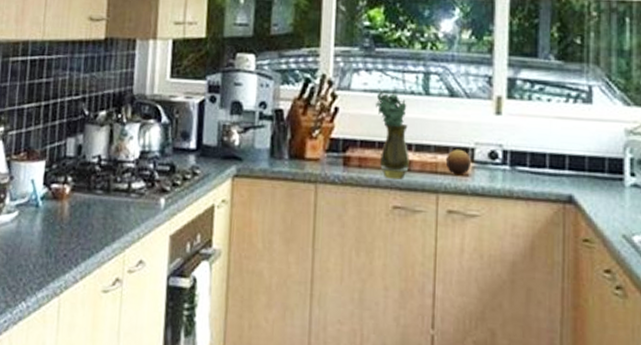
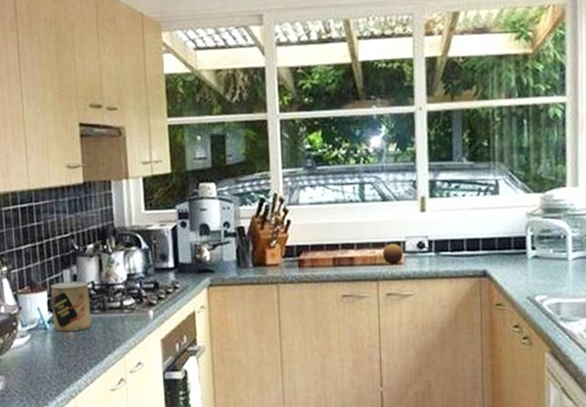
tin can: none [46,151,94,214] -> present [50,281,92,332]
vase: present [376,87,409,180] -> none [321,200,353,275]

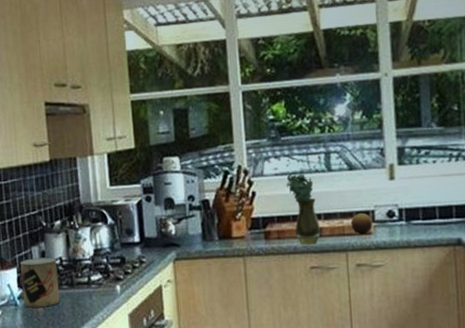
vase: none [321,200,353,275] -> present [286,170,321,246]

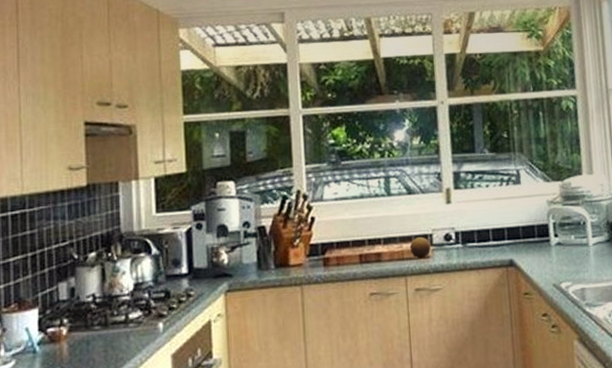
tin can: present [19,257,61,308] -> none [42,294,91,355]
vase: present [286,170,321,246] -> none [346,195,380,272]

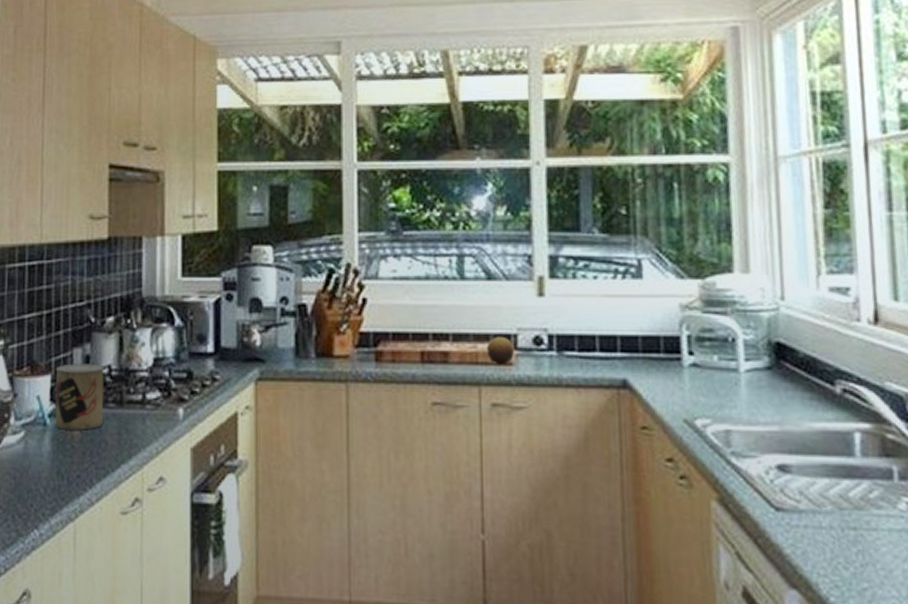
tin can: none [42,294,91,355] -> present [55,363,104,431]

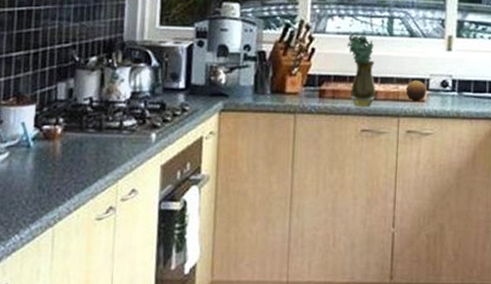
tin can: present [55,363,104,431] -> none [38,95,86,152]
vase: none [407,274,447,374] -> present [347,30,376,108]

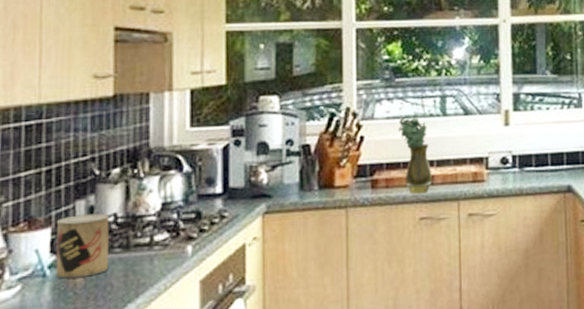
tin can: none [38,95,86,152] -> present [55,213,109,279]
fruit: present [405,80,426,101] -> none [464,159,486,181]

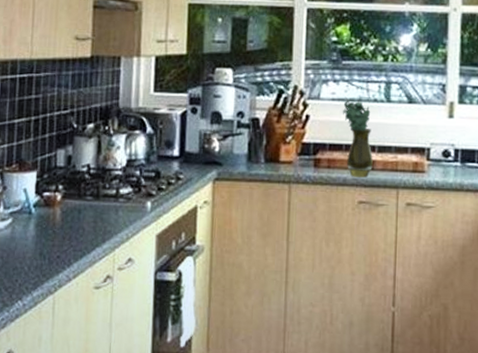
tin can: present [55,213,109,279] -> none [39,162,84,219]

